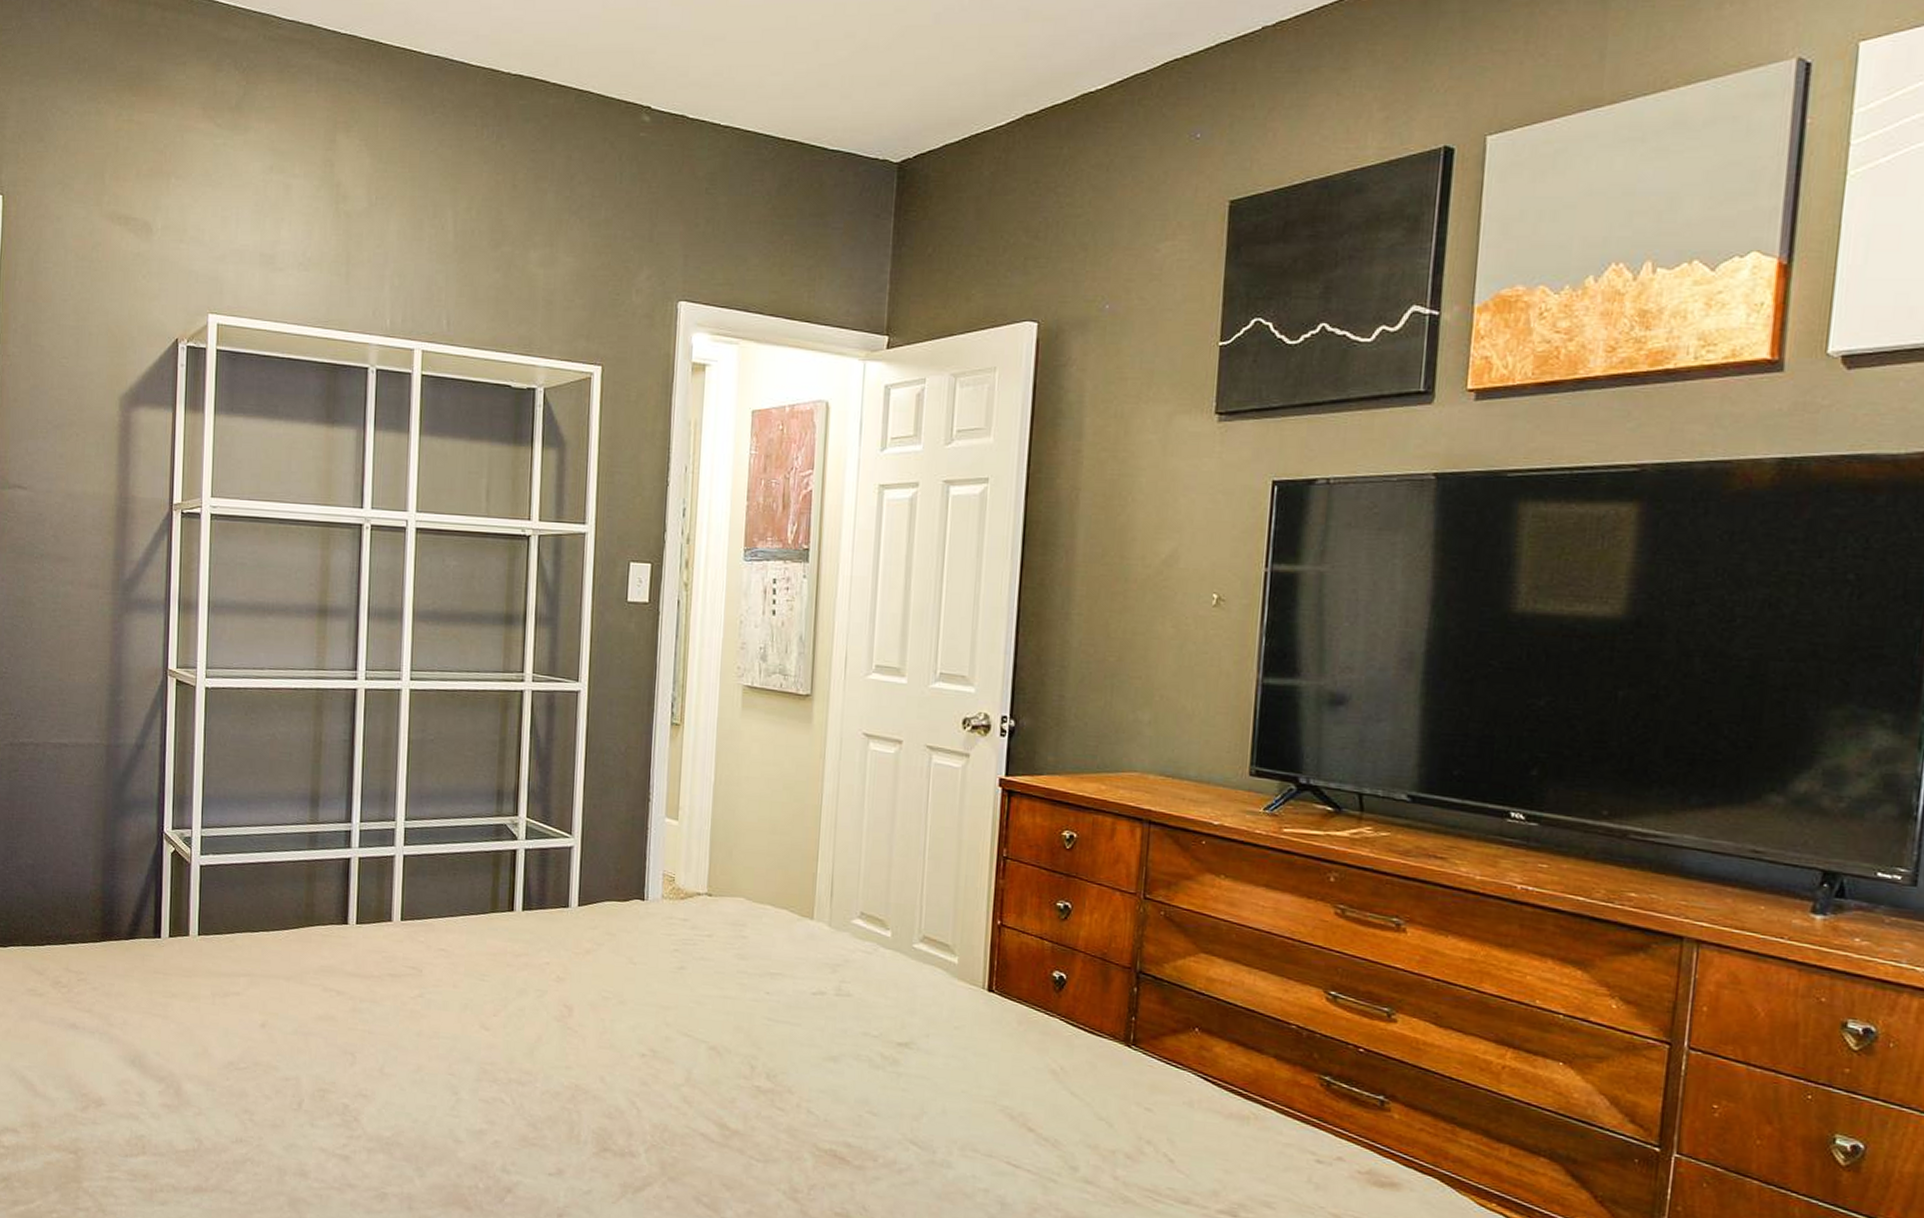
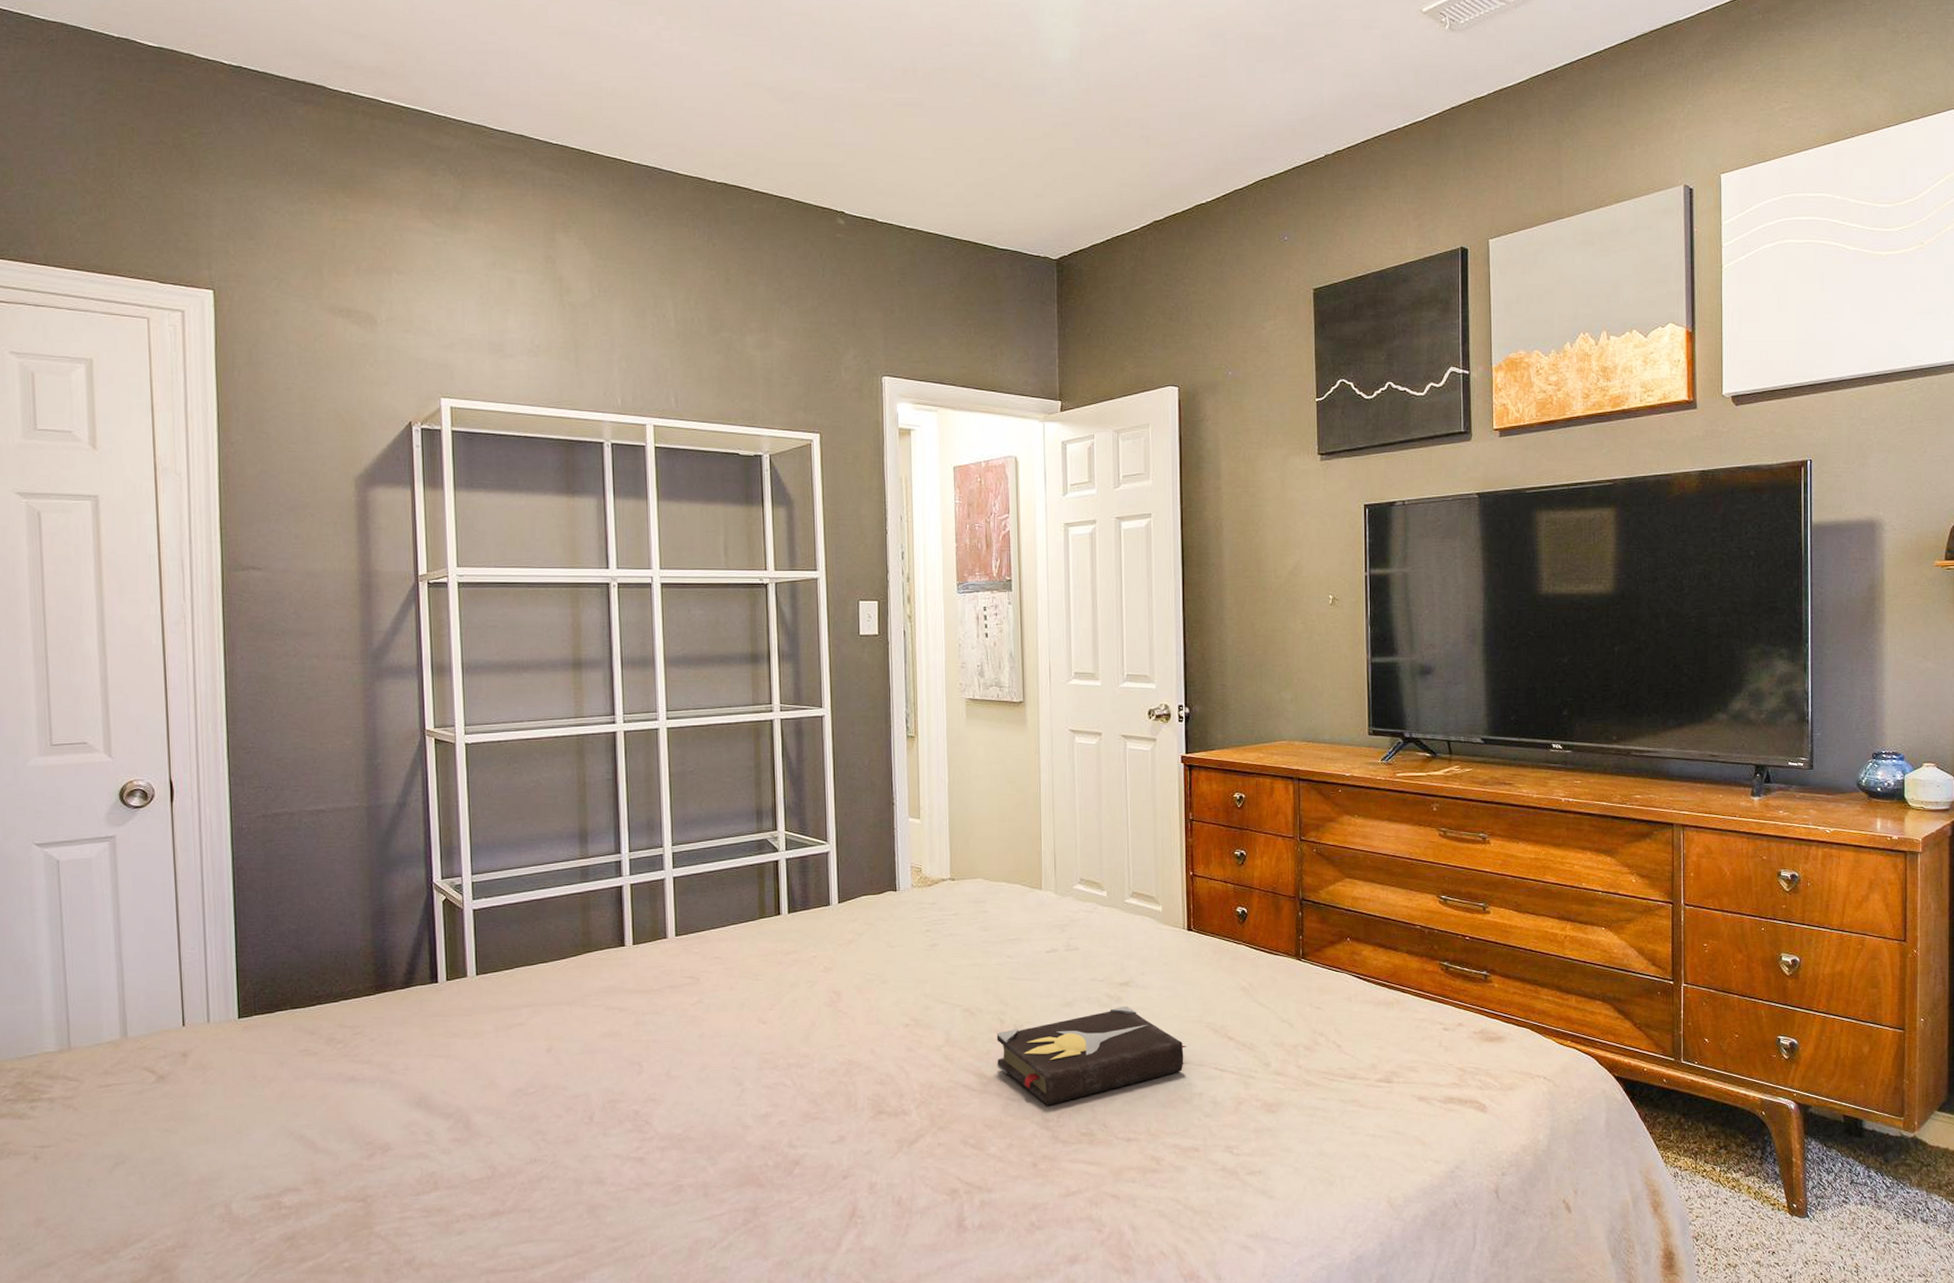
hardback book: none [742,1070,975,1174] -> present [996,1005,1187,1106]

